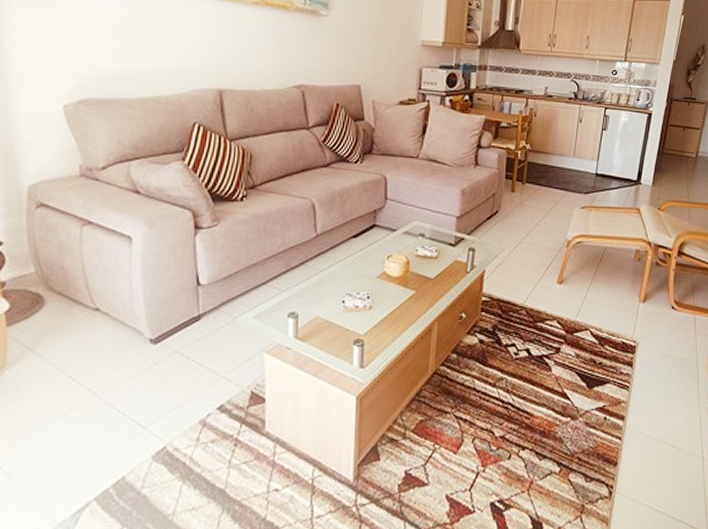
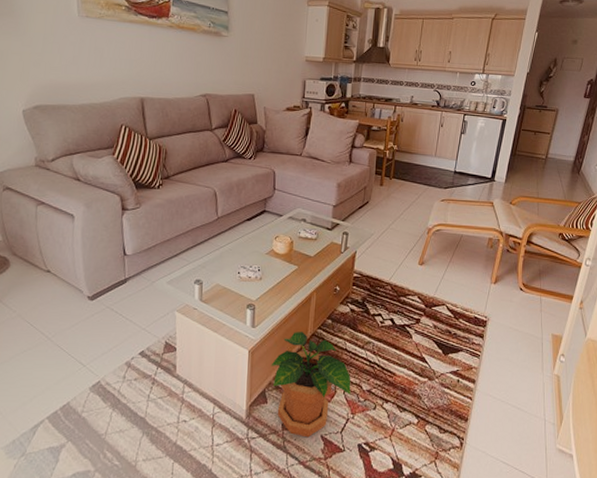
potted plant: none [384,370,481,500] -> present [271,332,351,438]

